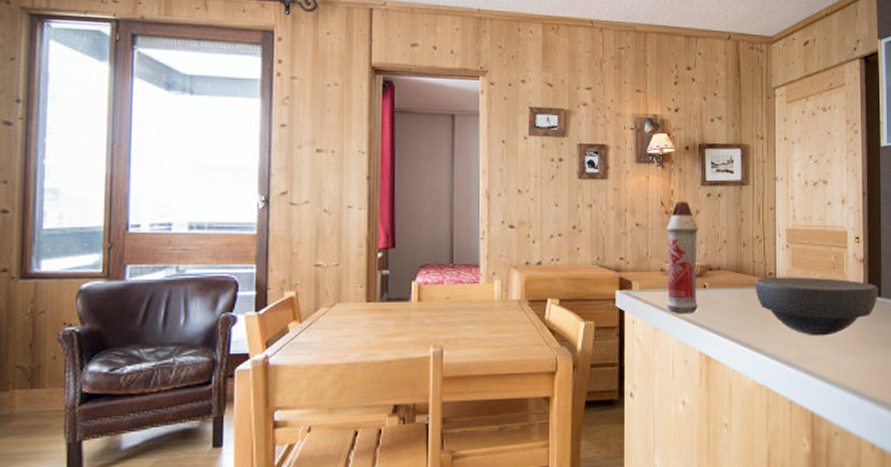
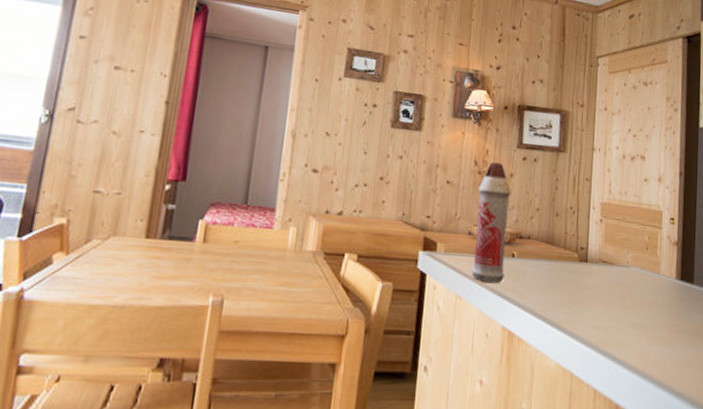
bowl: present [755,277,878,336] -> none [565,251,691,321]

